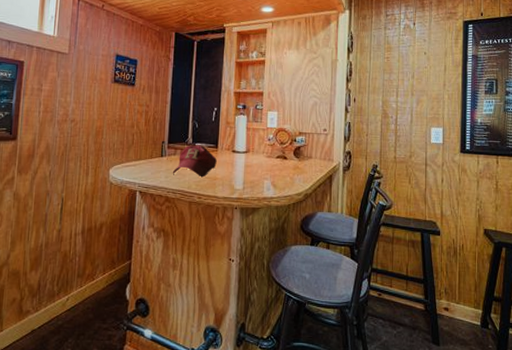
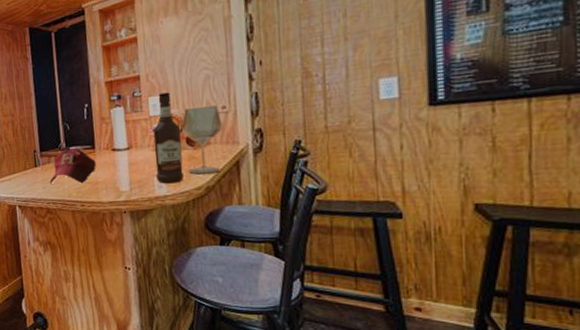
root beer: none [266,110,291,187] -> present [153,92,184,184]
wine glass: none [291,126,323,183] -> present [182,105,223,175]

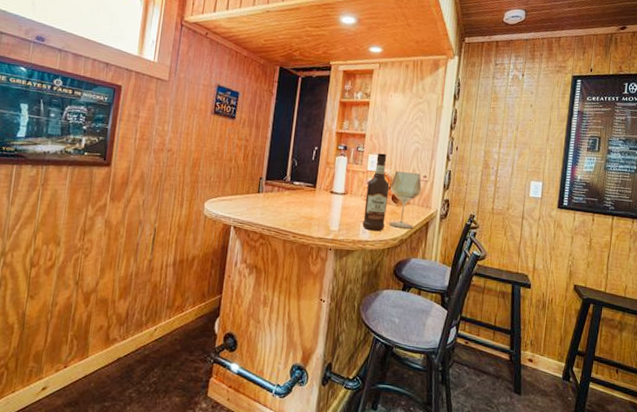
baseball cap: present [49,147,96,184] -> none [268,182,314,216]

